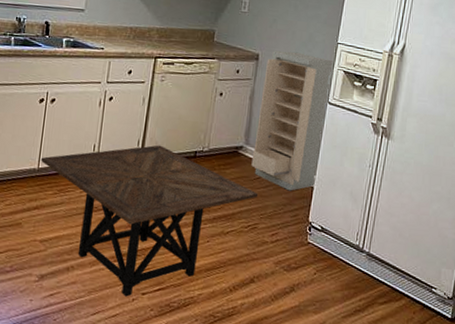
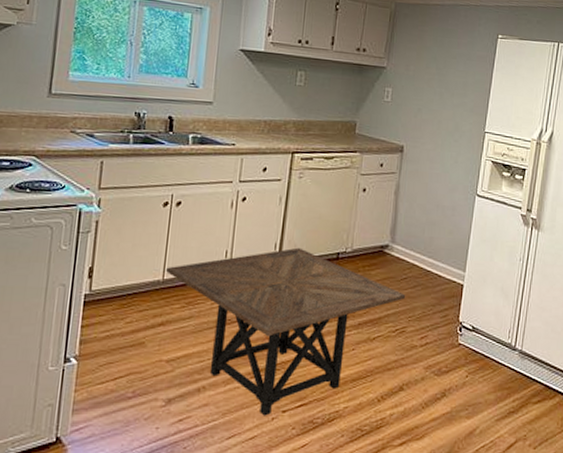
storage cabinet: present [251,51,333,191] -> none [398,142,481,290]

